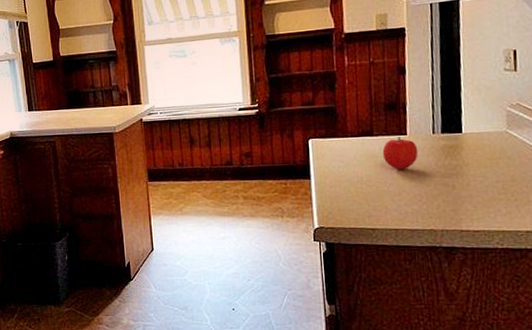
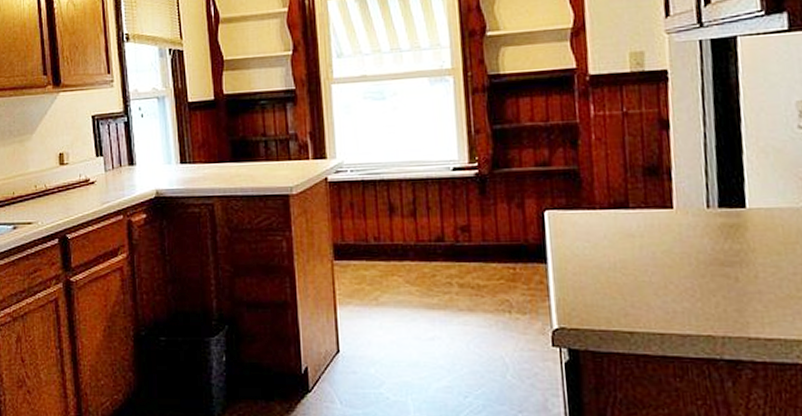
fruit: present [382,136,419,170] -> none [641,209,689,255]

